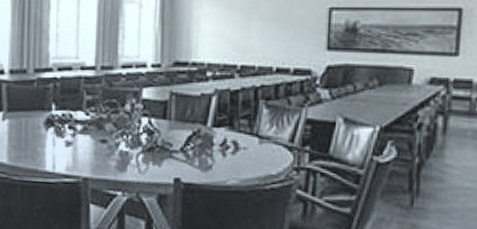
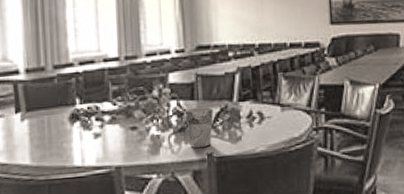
cup: none [156,127,185,172] -> present [186,107,213,149]

